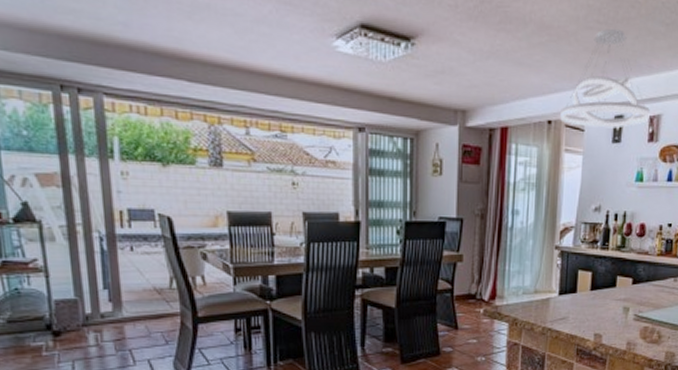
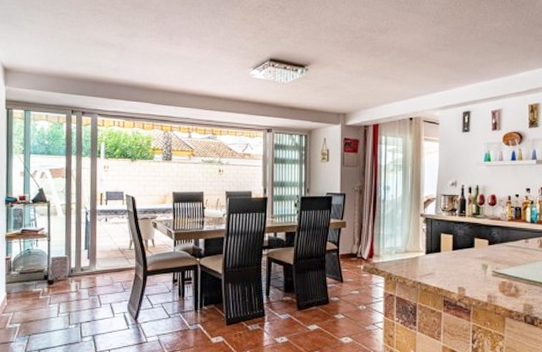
pendant light: present [560,28,650,129] -> none [419,48,492,121]

